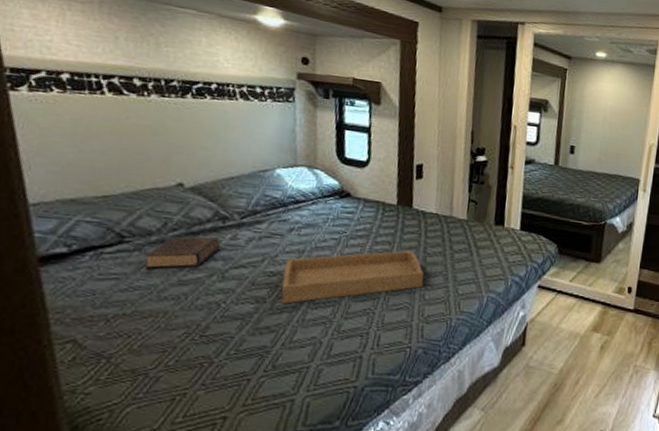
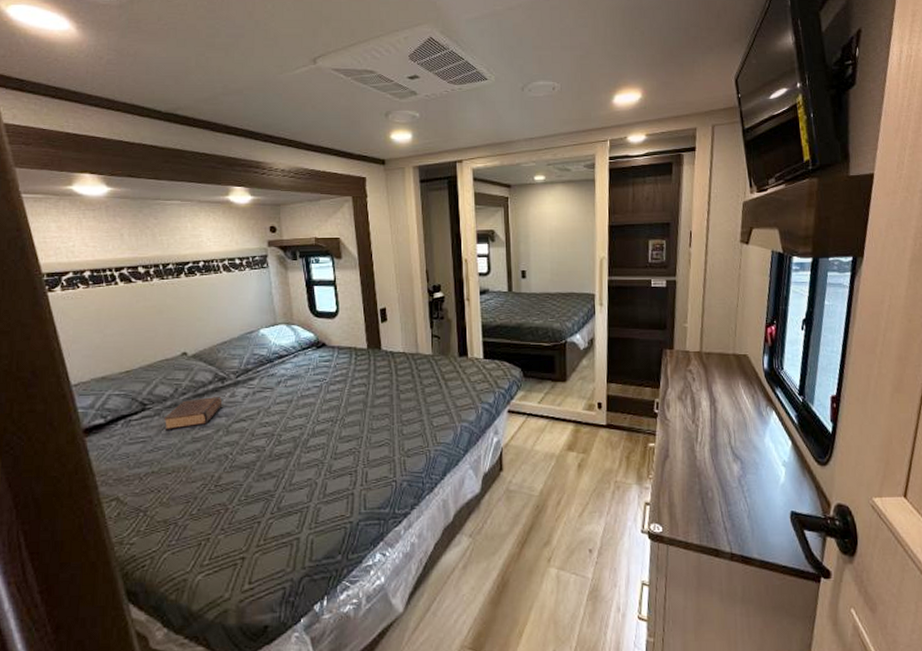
serving tray: present [281,250,424,304] -> none [277,389,400,450]

